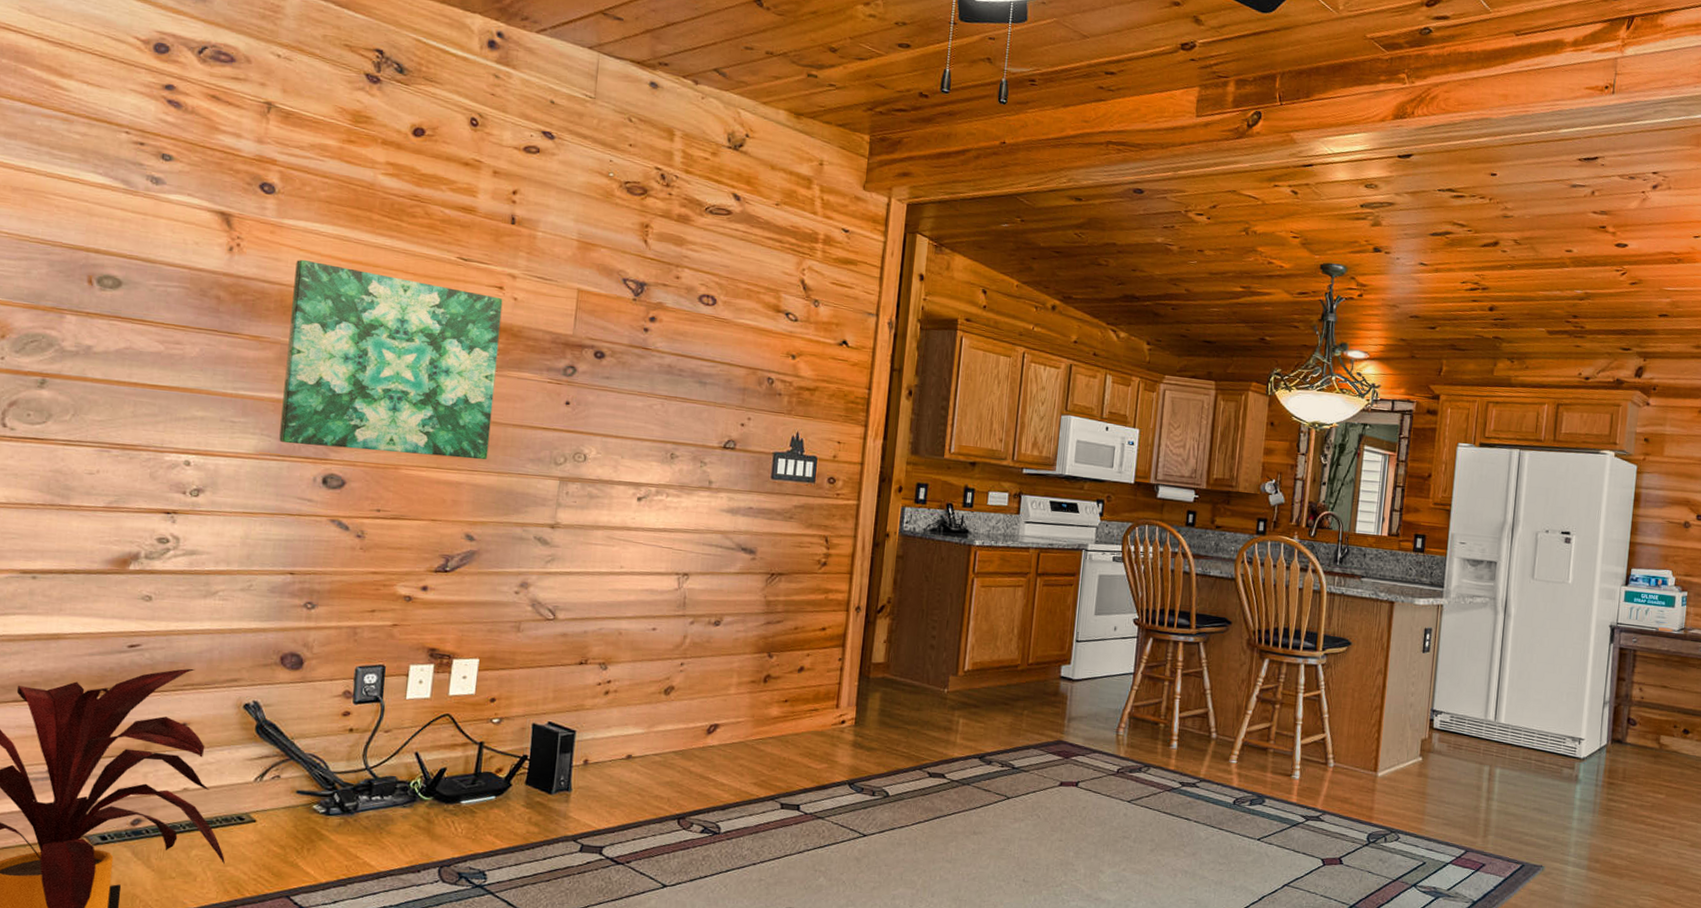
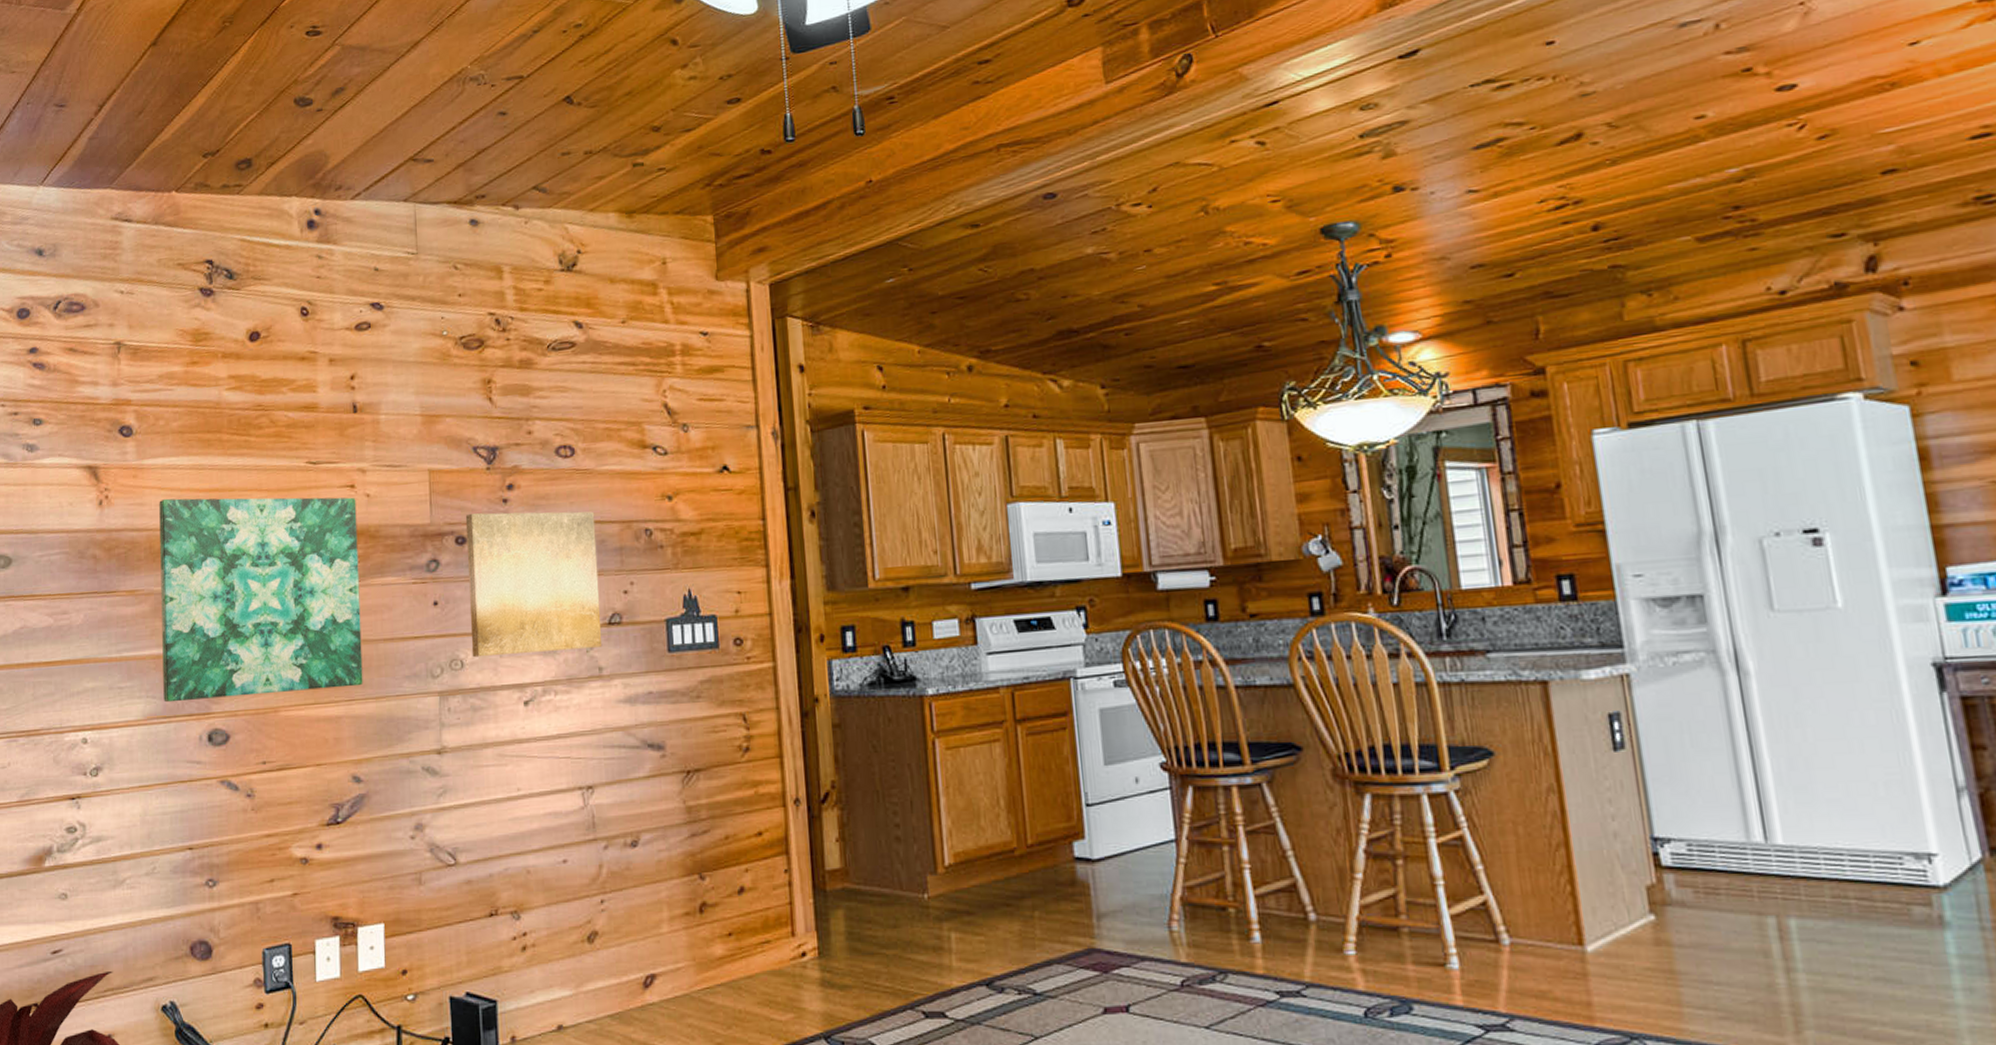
wall art: none [595,334,726,465] -> present [465,511,603,657]

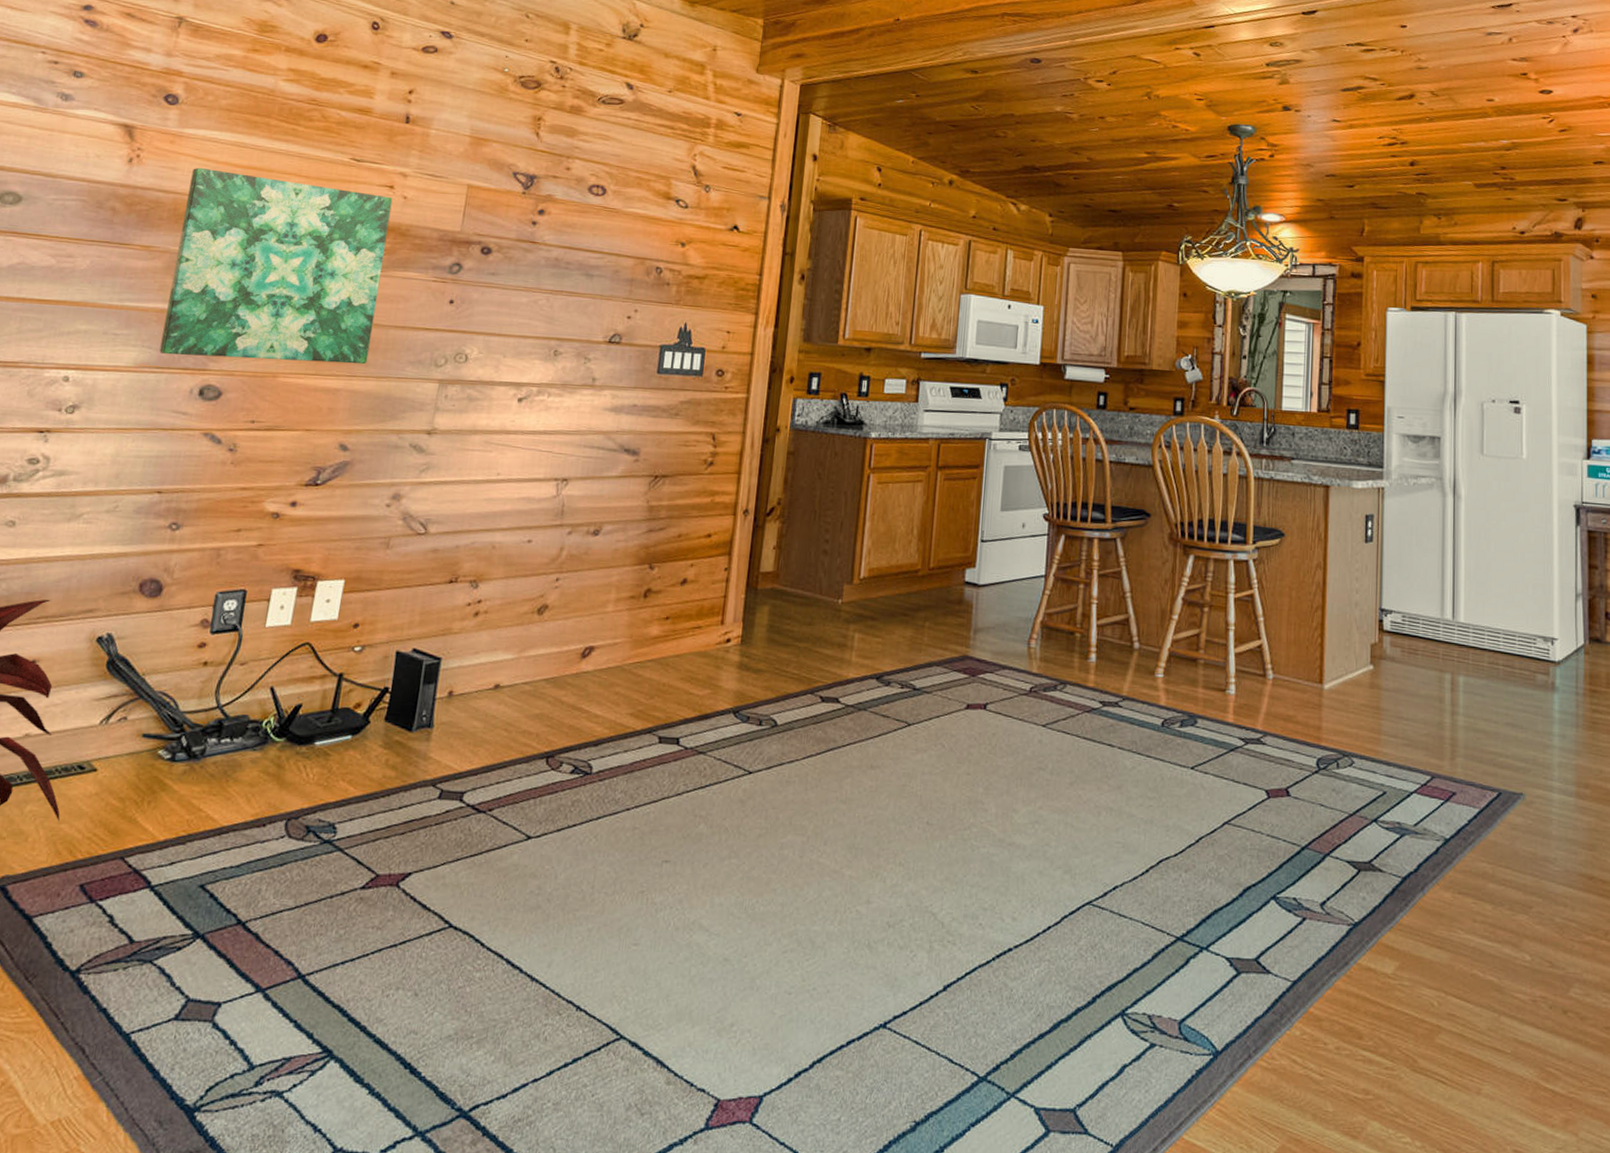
wall art: present [465,511,603,657] -> none [477,228,614,361]

